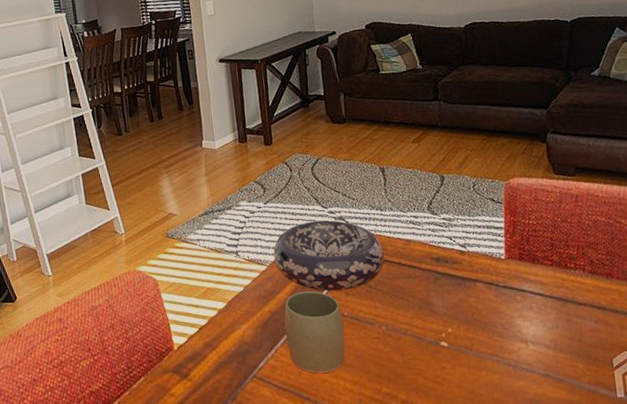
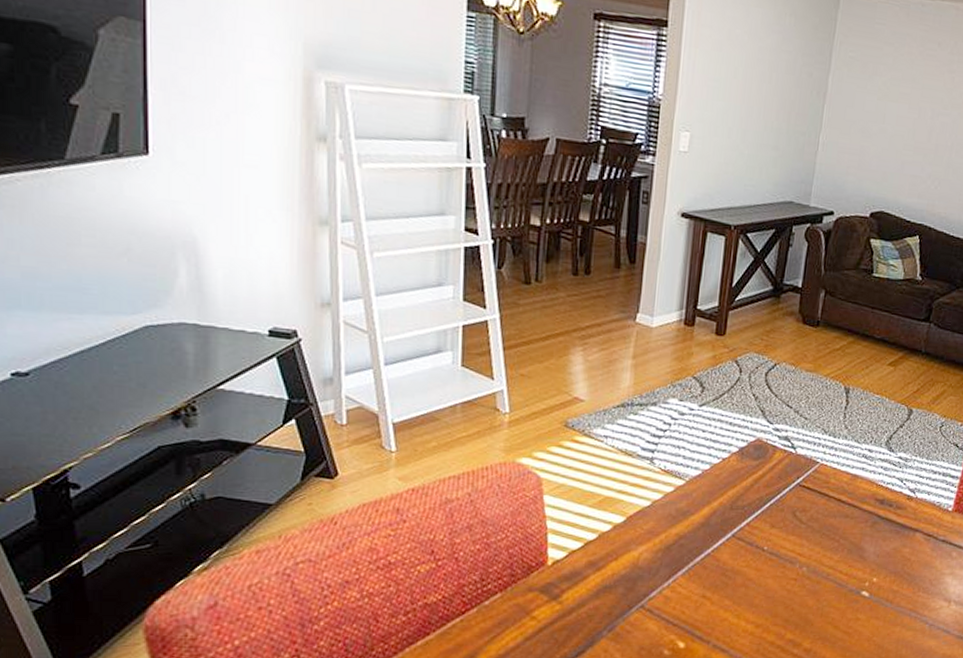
decorative bowl: present [273,220,385,291] -> none [695,436,826,521]
mug: present [284,291,346,374] -> none [689,517,762,611]

